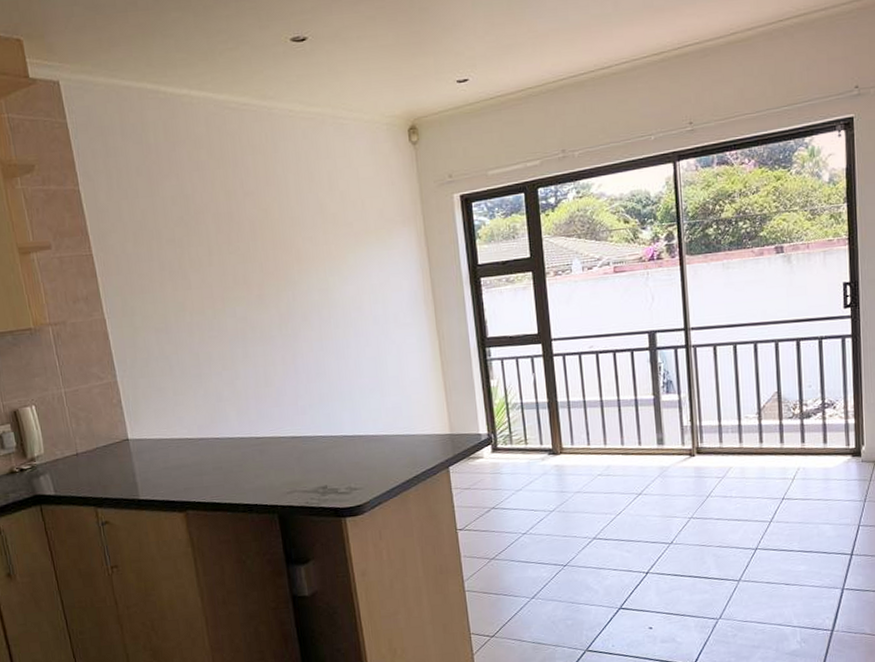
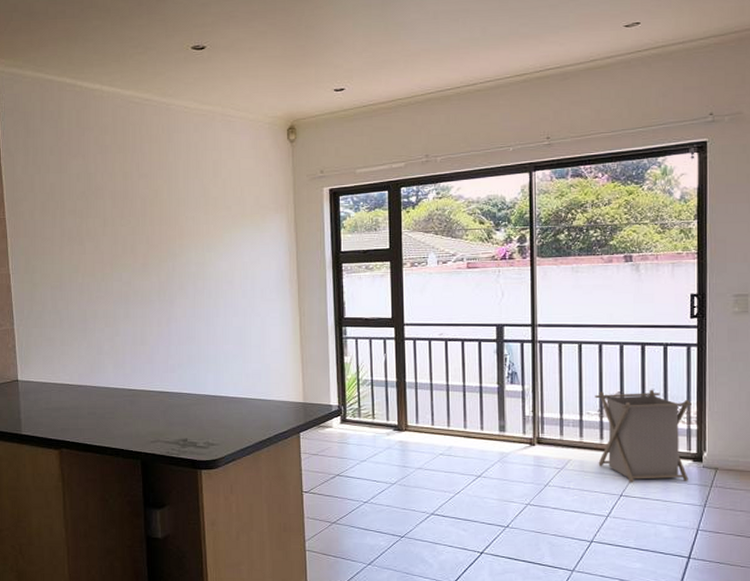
laundry basket: none [752,386,848,485] -> present [595,389,692,483]

